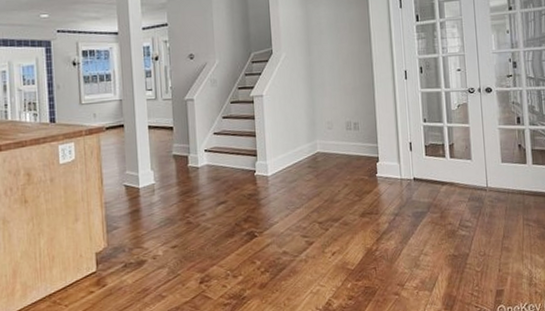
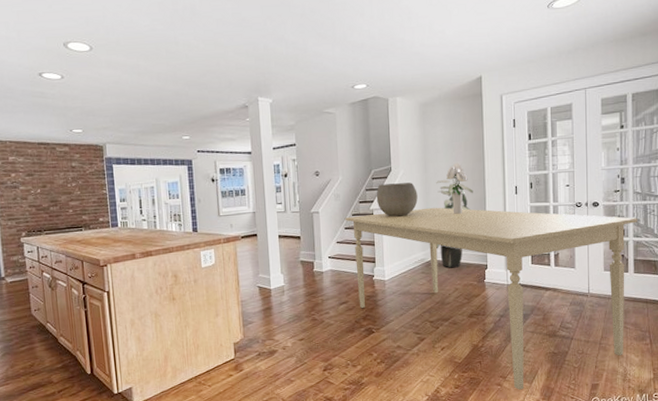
dining table: none [223,93,532,299] -> present [345,207,637,390]
ceramic pot: none [256,66,302,105] -> present [376,182,418,217]
indoor plant: none [321,63,361,162] -> present [436,179,473,268]
bouquet: none [332,45,355,101] -> present [446,163,468,214]

